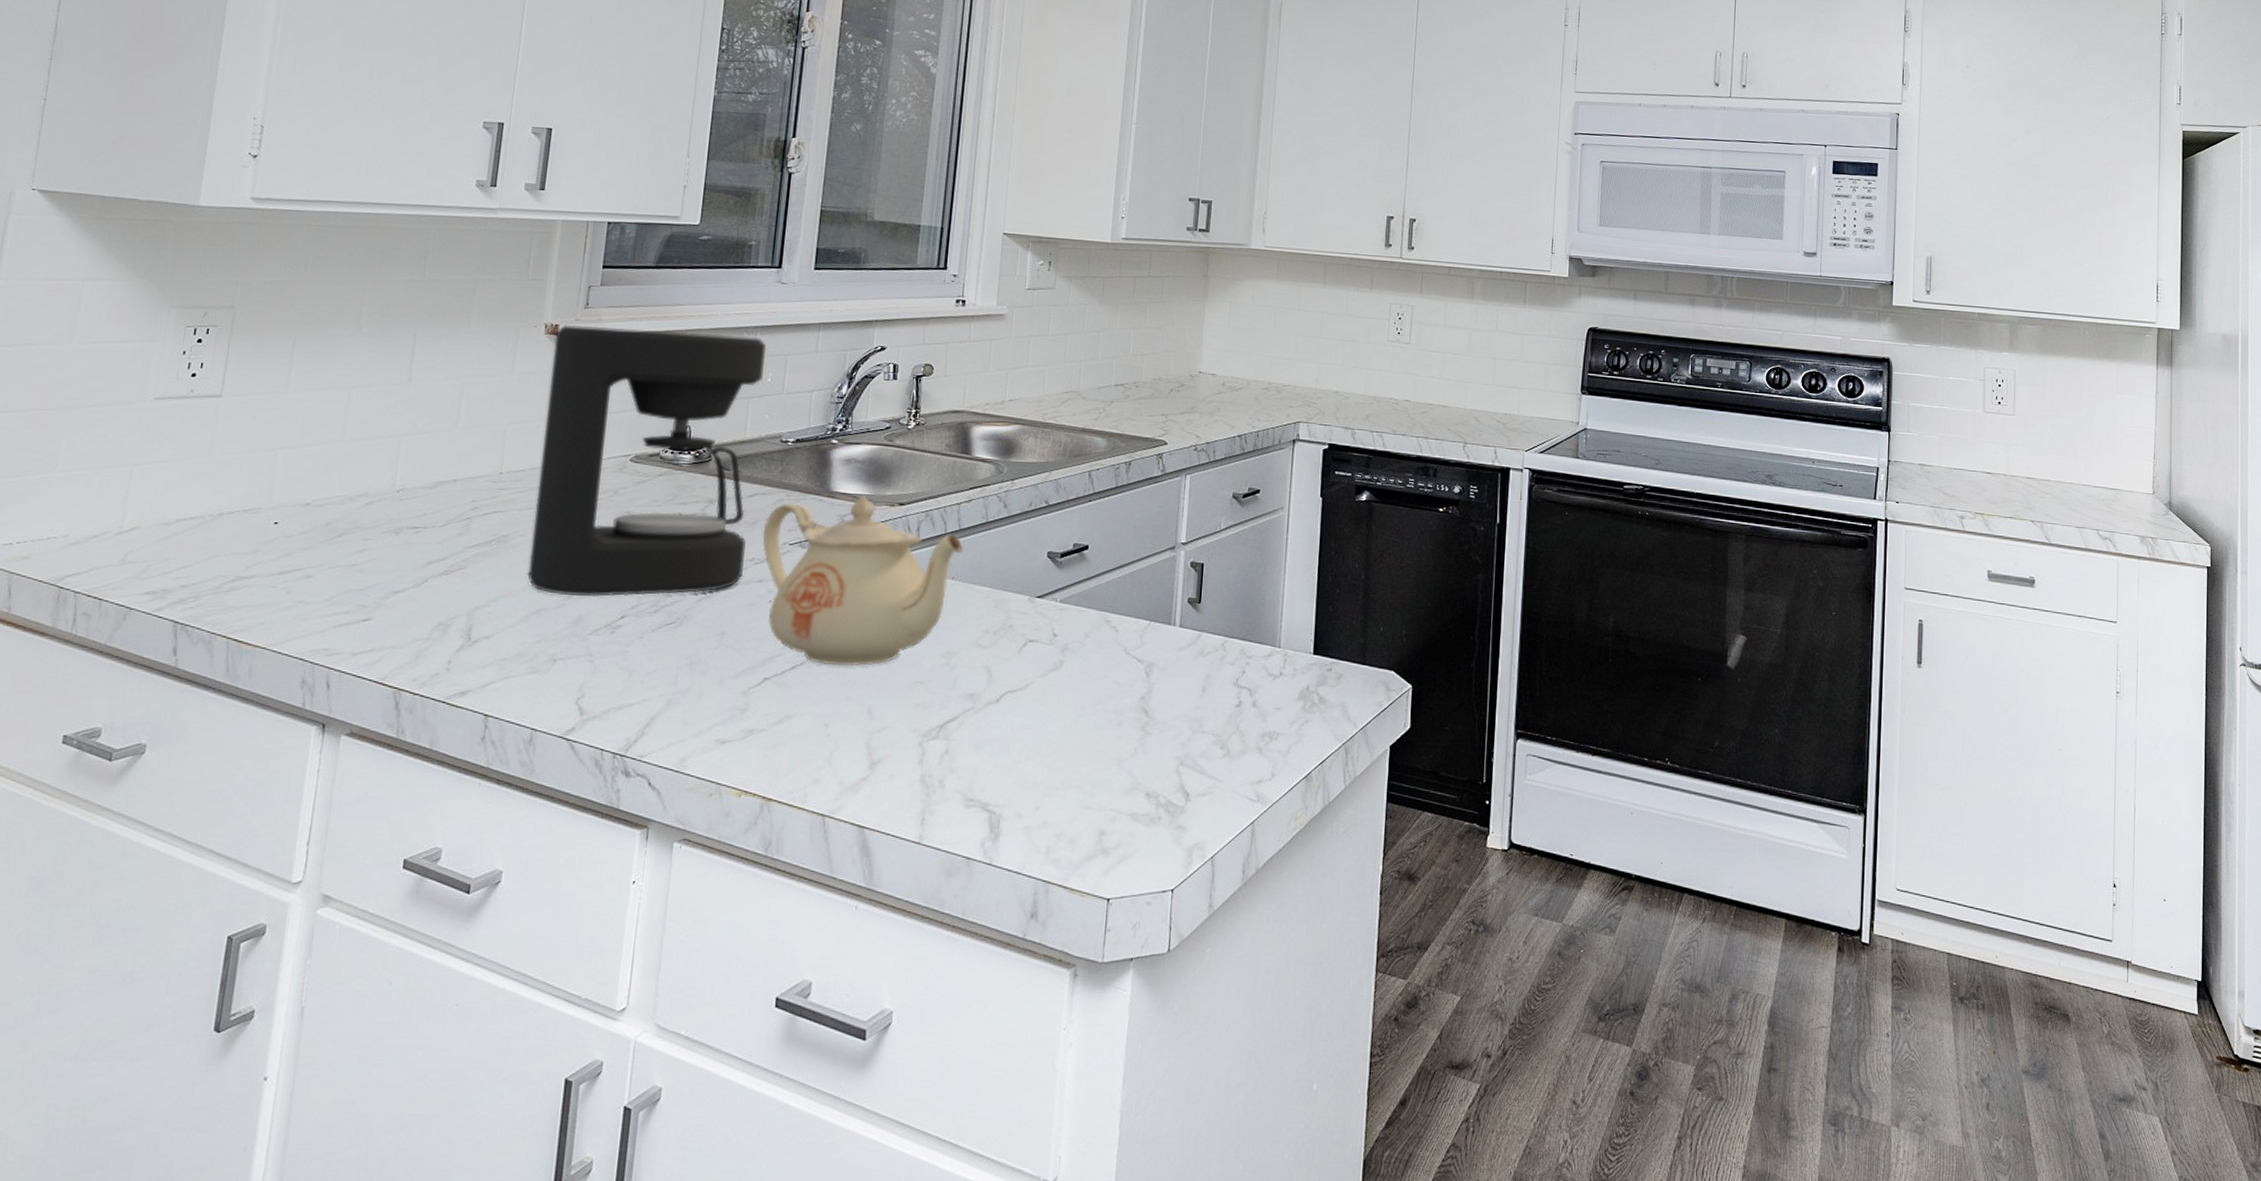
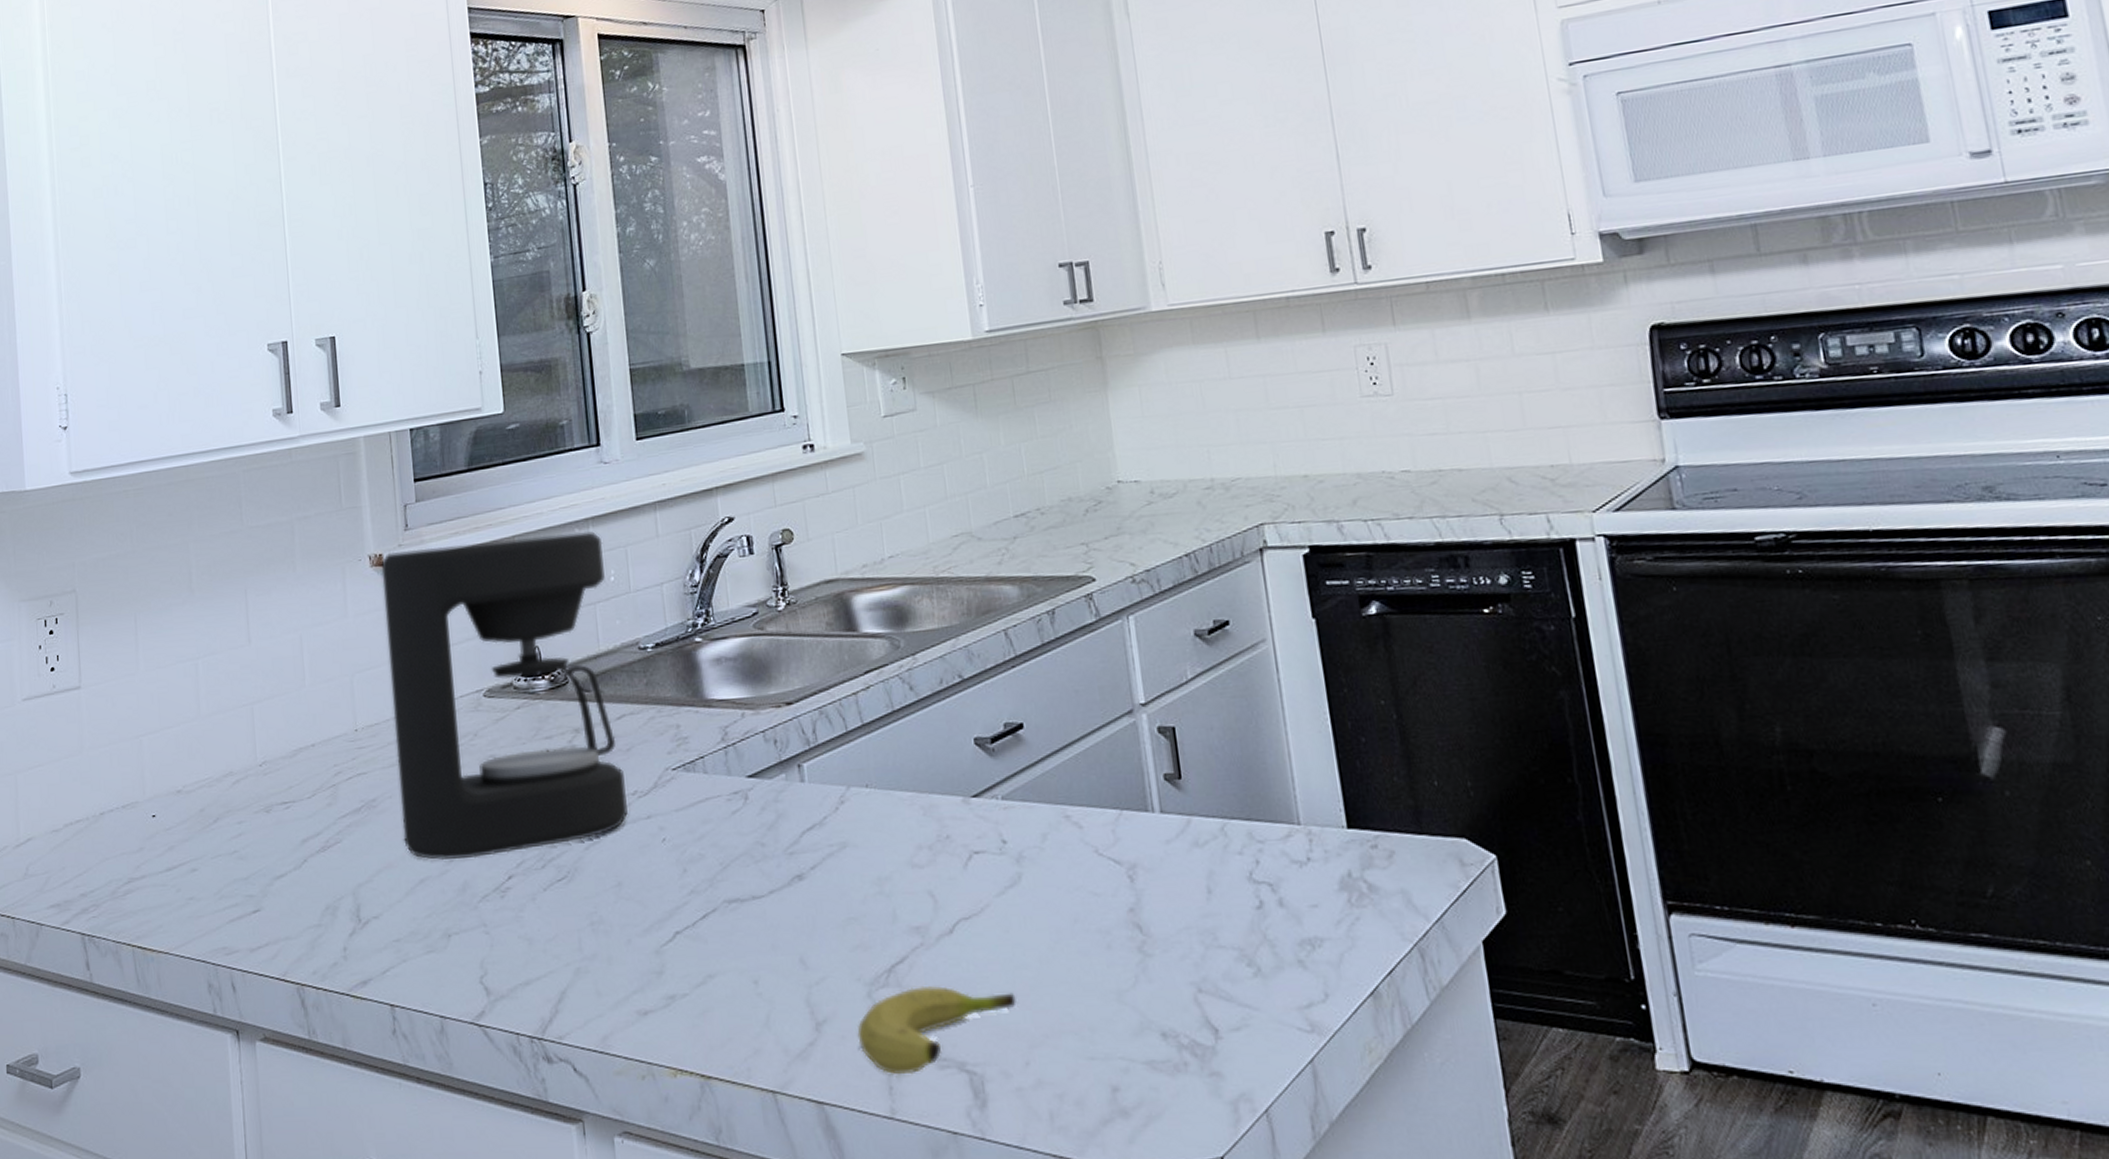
teapot: present [763,494,964,666] -> none [639,698,873,909]
fruit: none [903,741,1039,810] -> present [857,986,1017,1075]

